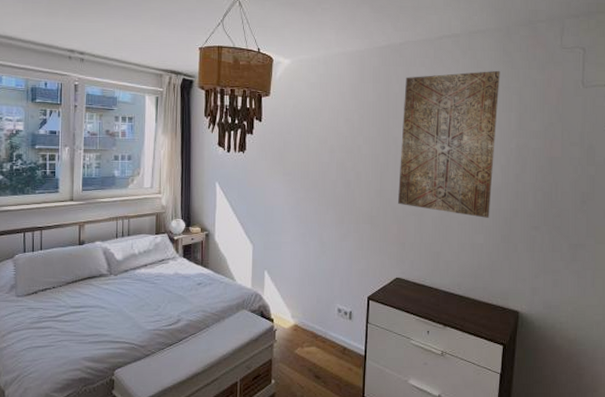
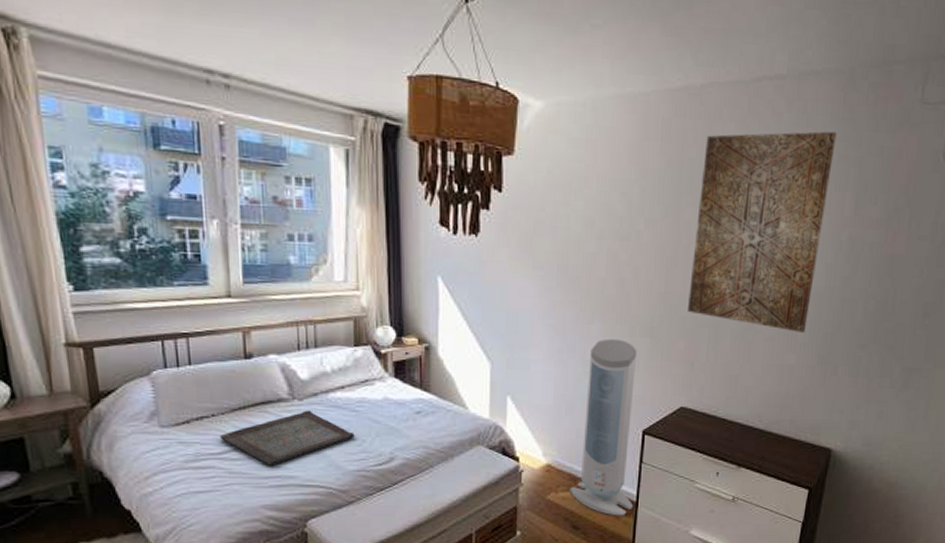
serving tray: none [57,283,153,326] -> present [219,410,355,466]
air purifier: none [312,225,362,368] -> present [569,338,638,516]

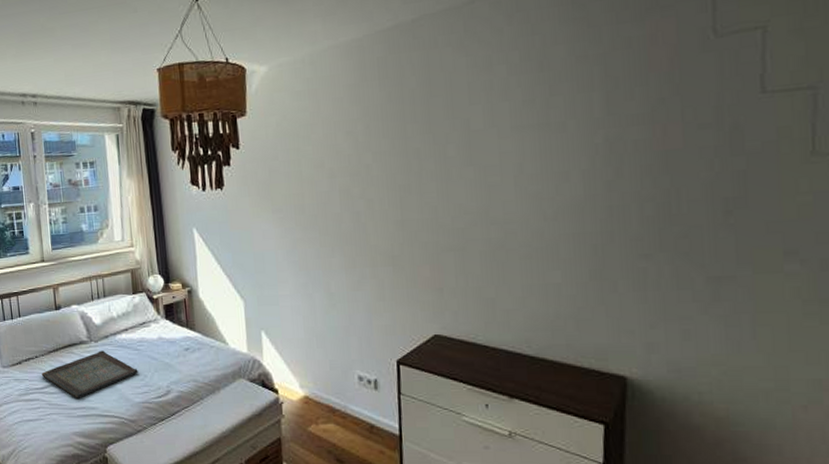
air purifier: present [569,338,638,516] -> none [329,270,397,450]
wall art: present [688,131,837,333] -> none [424,33,571,248]

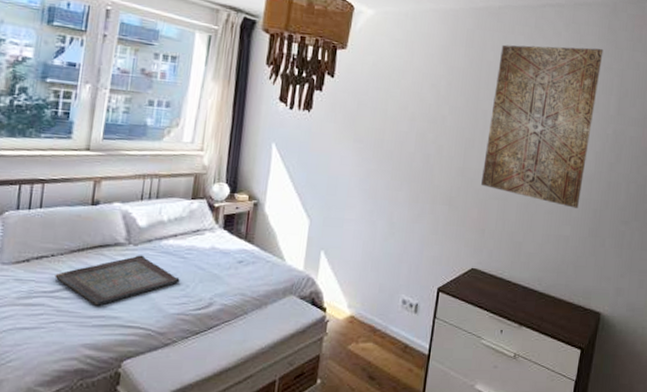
wall art: none [424,33,571,248] -> present [481,44,604,208]

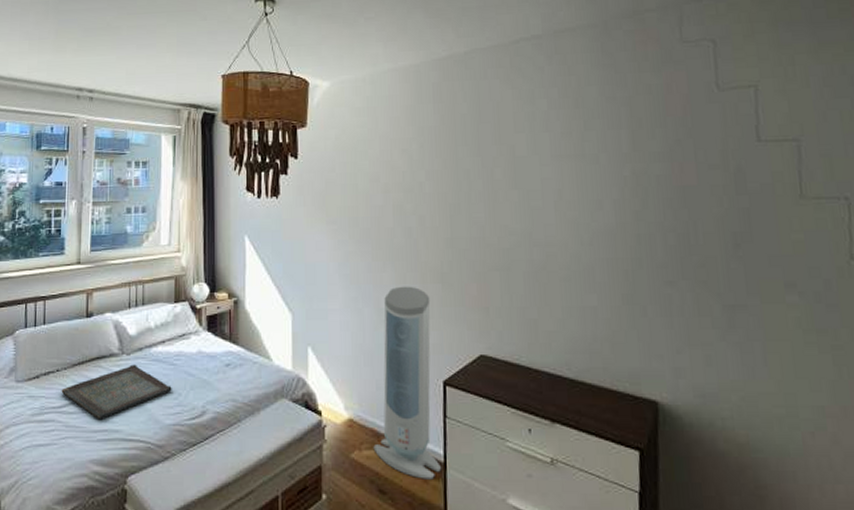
air purifier: none [369,204,437,369] -> present [373,286,441,480]
wall art: present [481,44,604,208] -> none [475,76,603,271]

